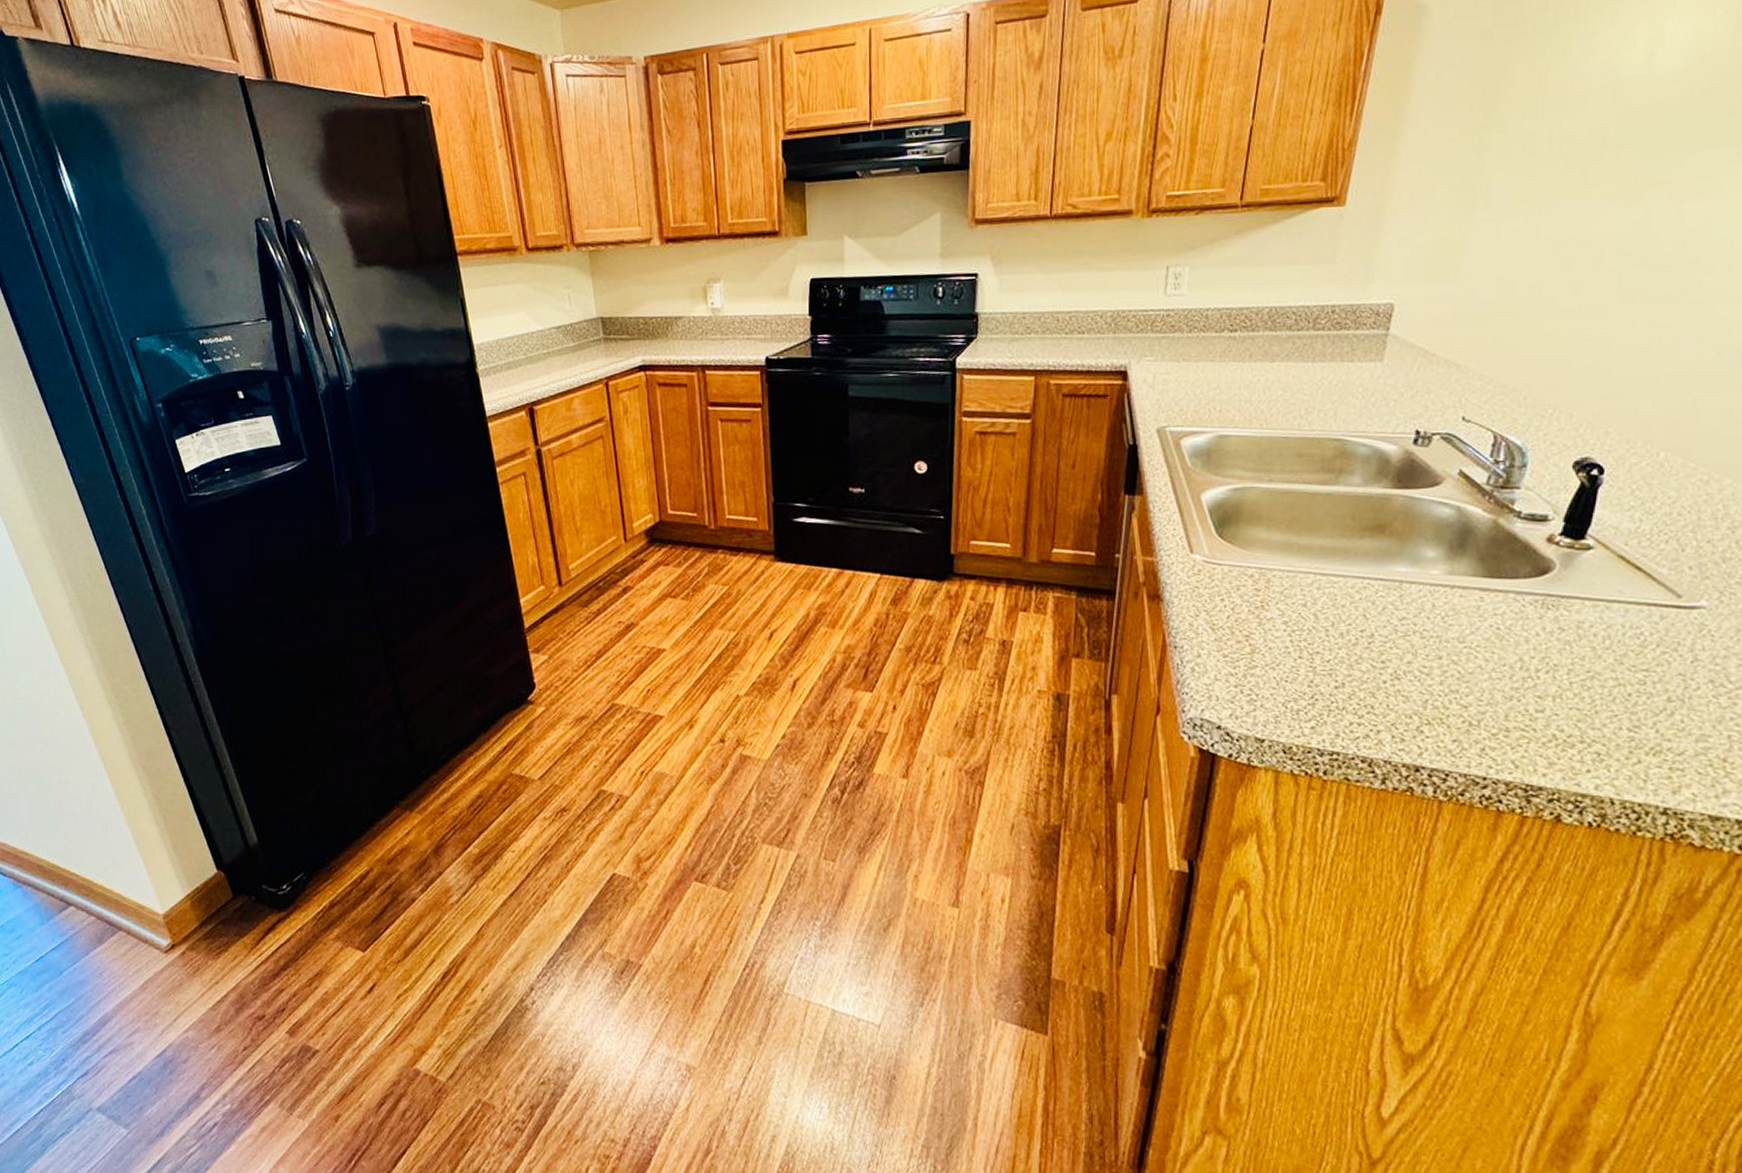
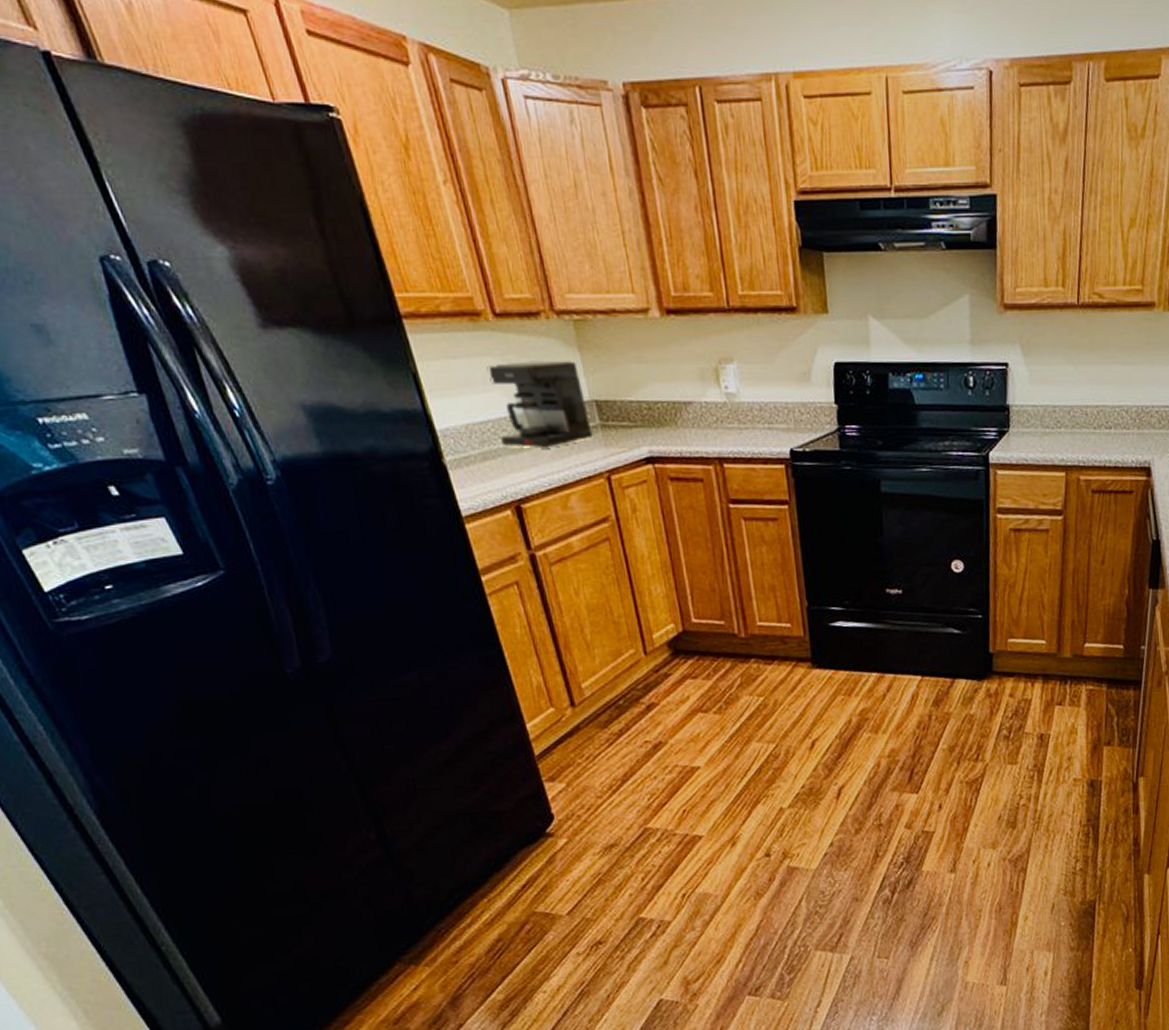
coffee maker: none [517,285,597,358] -> present [487,360,593,448]

